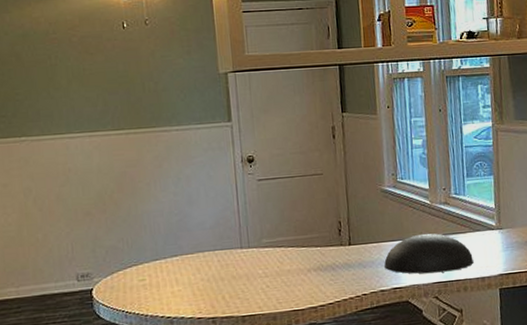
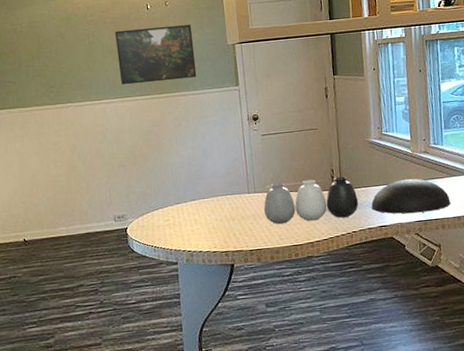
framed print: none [83,48,182,117] -> present [115,24,197,85]
vase: none [258,229,370,286] -> present [263,176,359,224]

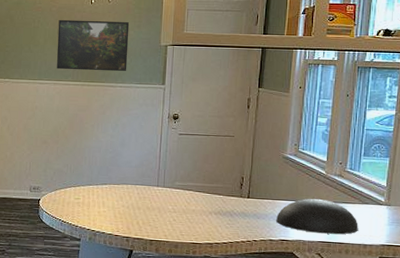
vase: present [263,176,359,224] -> none [169,181,264,225]

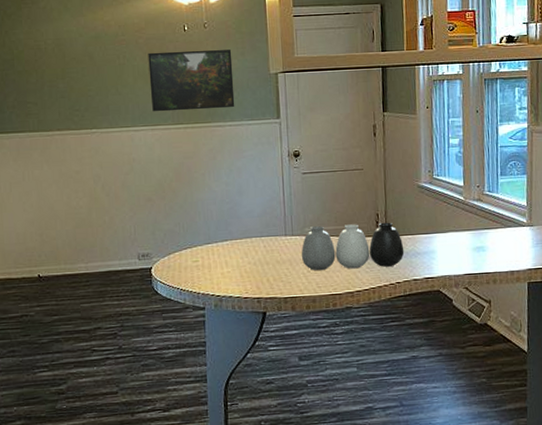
vase: none [169,181,264,225] -> present [301,222,404,271]
bowl: present [276,198,358,235] -> none [418,227,504,266]

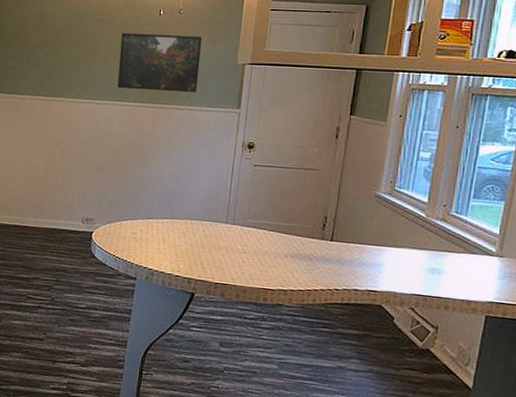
vase: present [301,222,404,271] -> none [238,219,350,272]

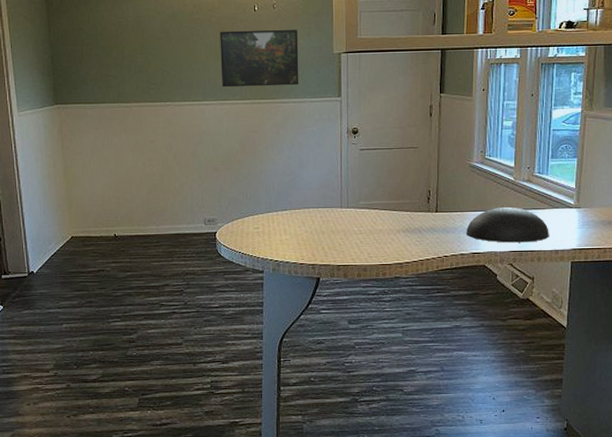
bowl: none [363,244,462,288] -> present [466,206,549,243]

